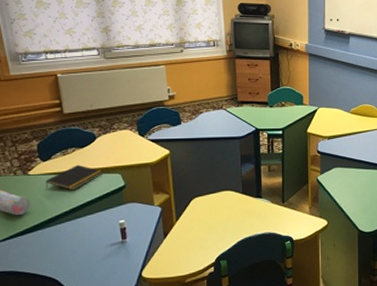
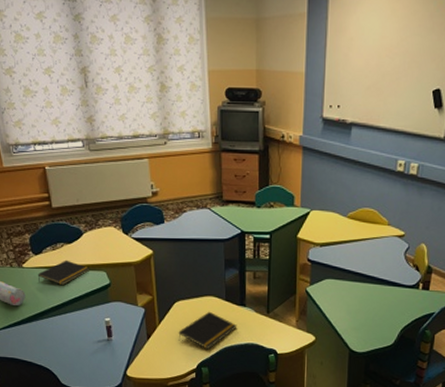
notepad: none [196,205,254,243] -> present [178,311,237,350]

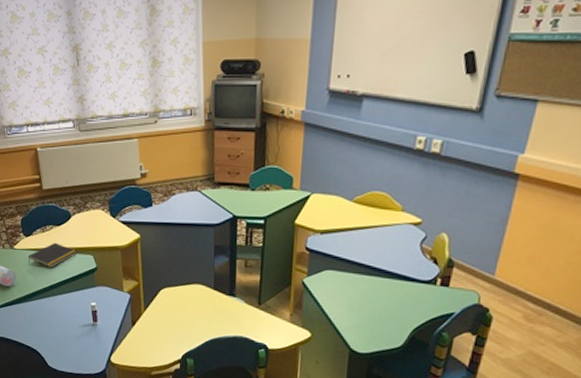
notepad: present [178,311,237,350] -> none [163,300,226,340]

